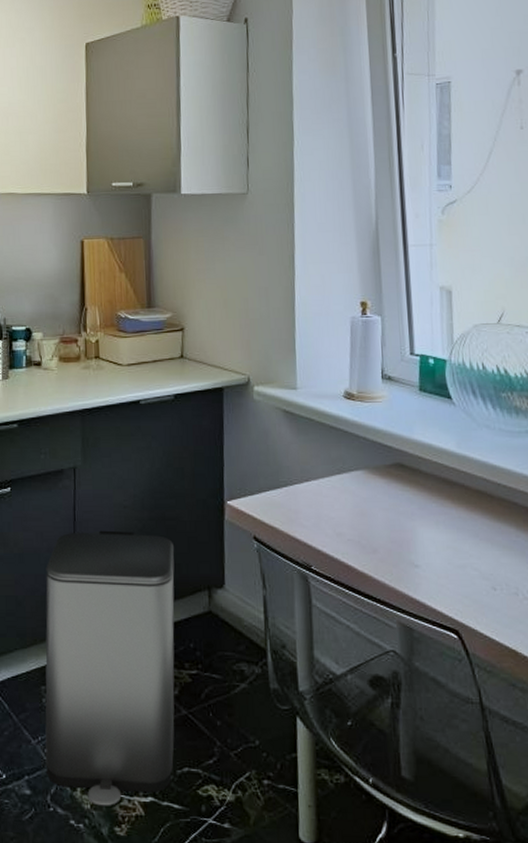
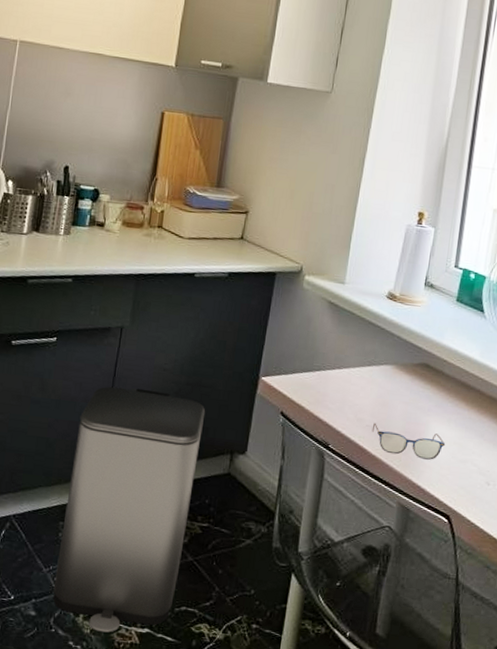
glasses: none [354,535,438,570] -> present [371,422,446,460]

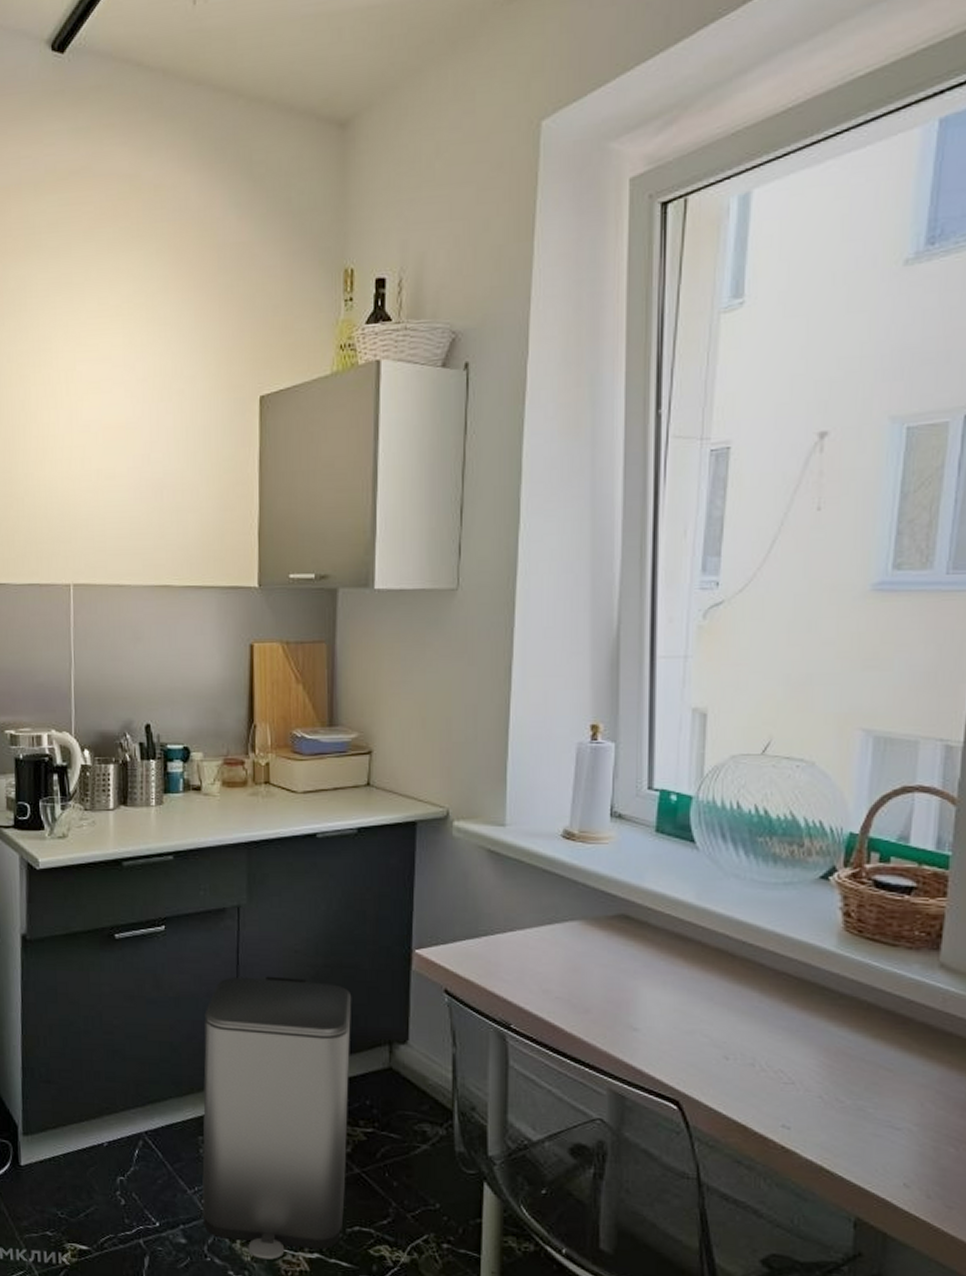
glasses: present [371,422,446,460] -> none [563,993,663,1034]

